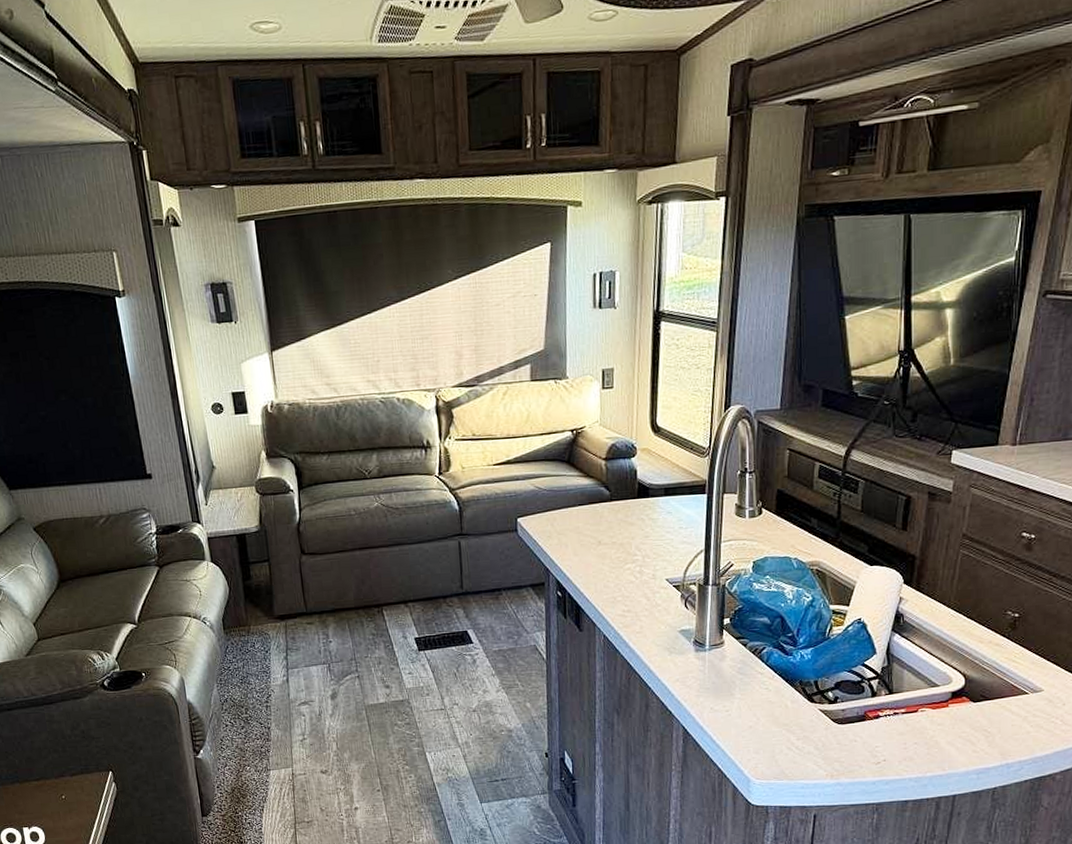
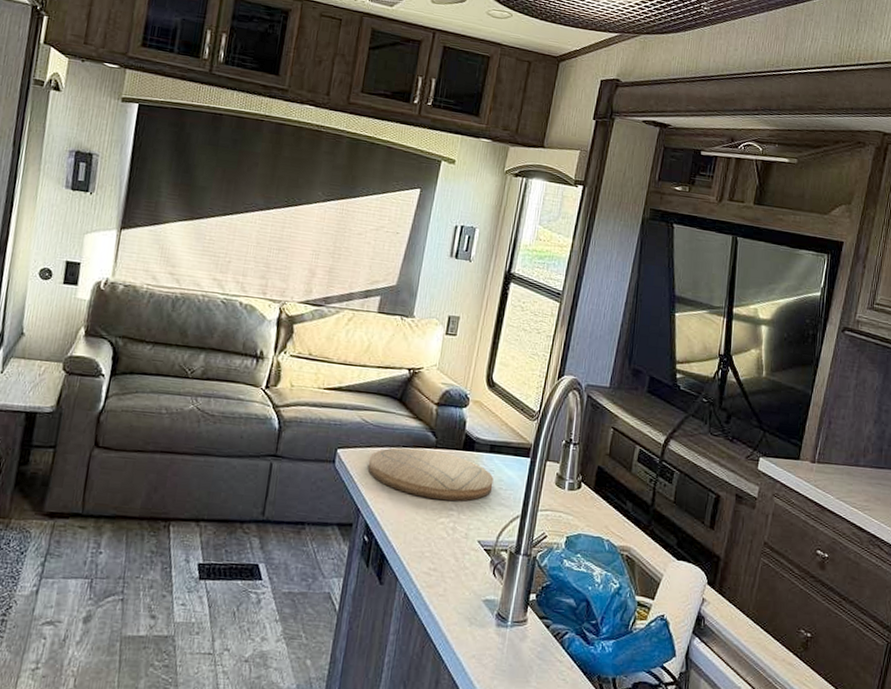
cutting board: none [548,503,673,549] -> present [367,447,494,501]

